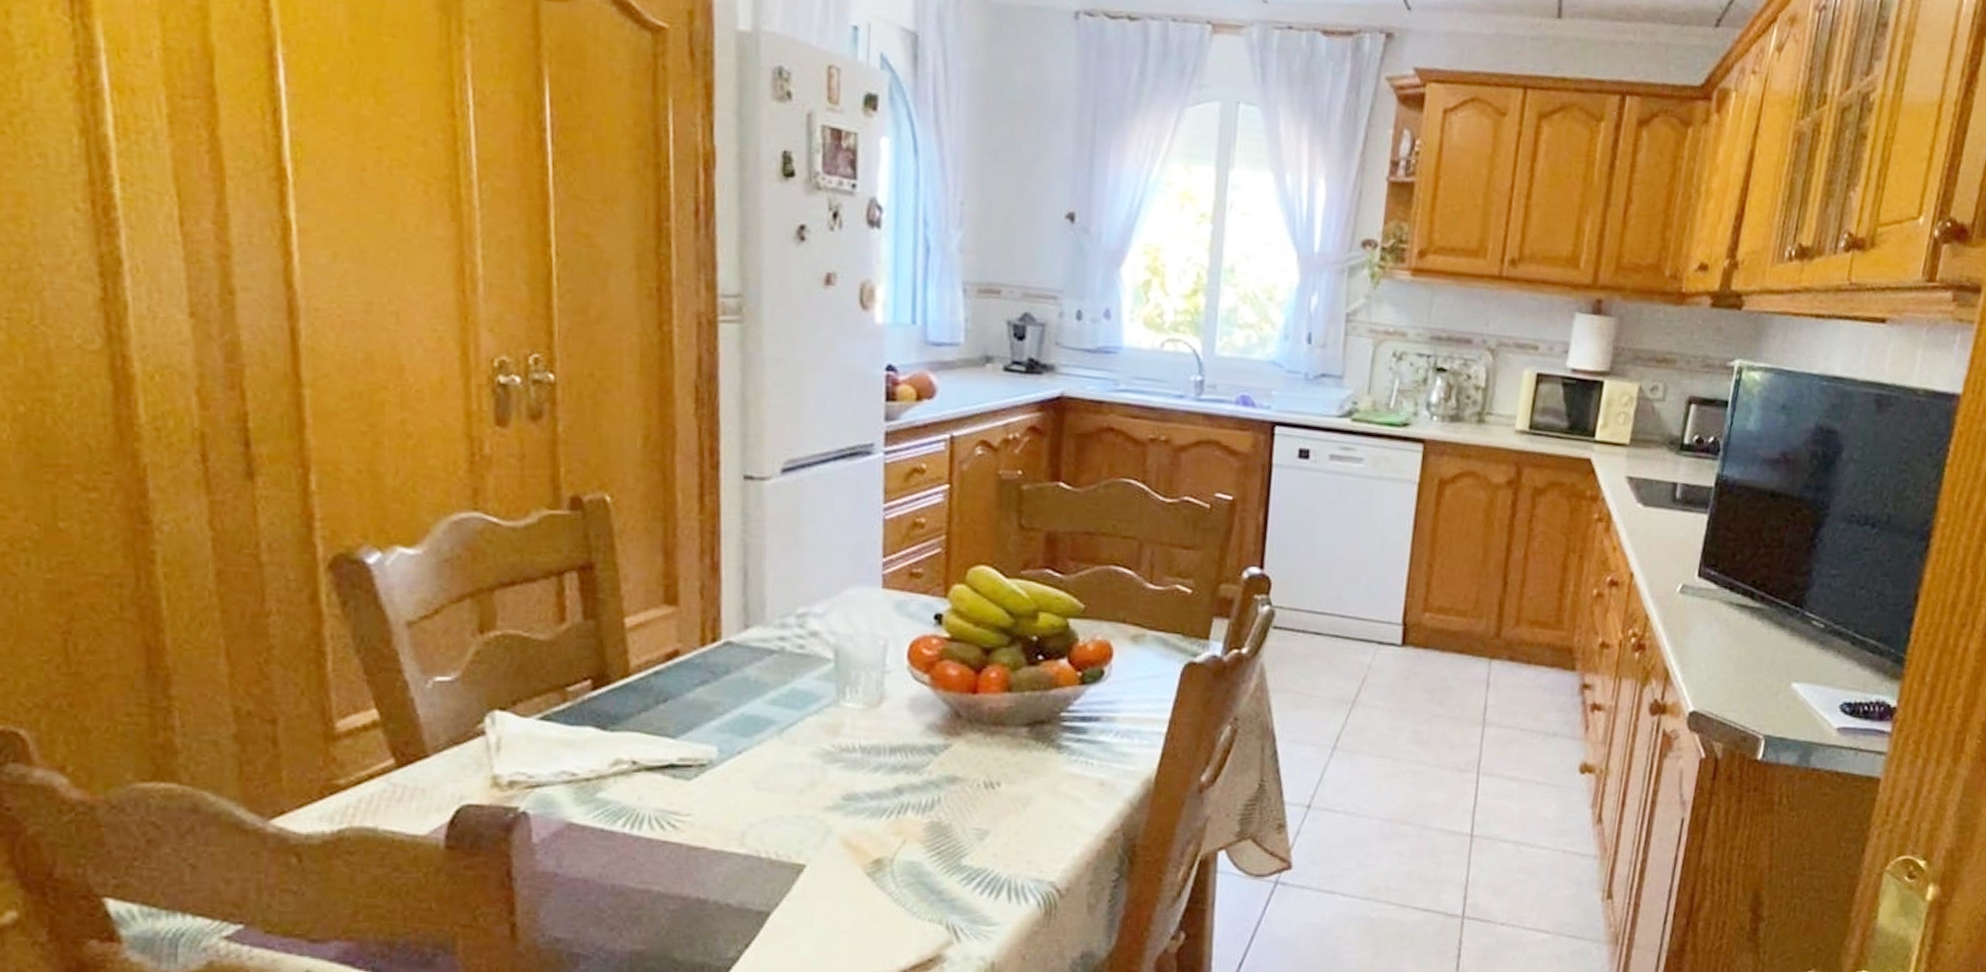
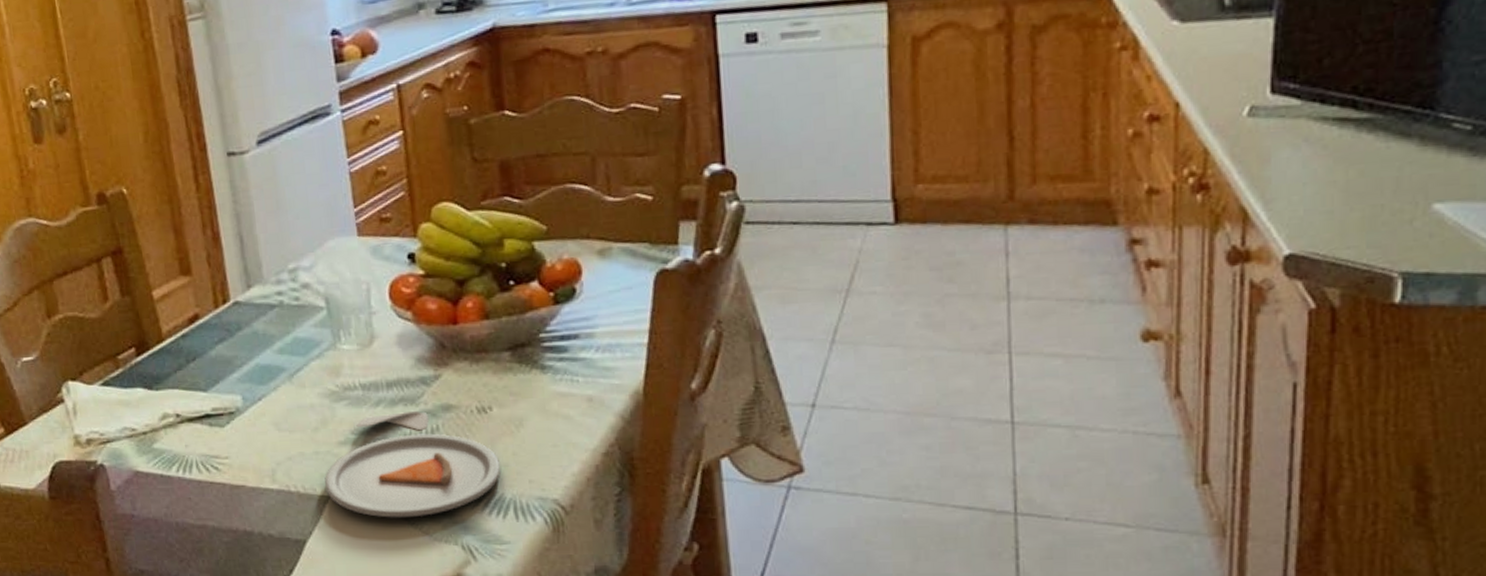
dinner plate: none [801,779,1000,893] -> present [324,410,501,518]

